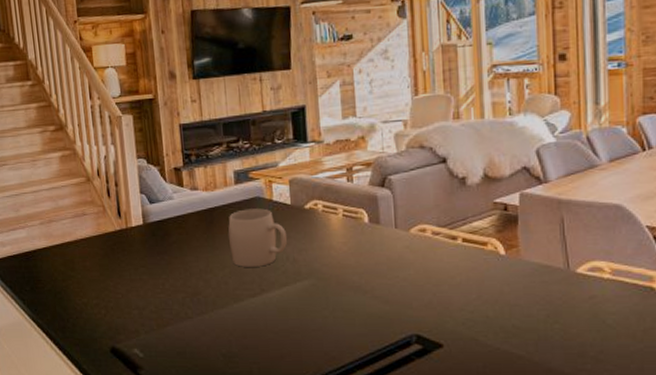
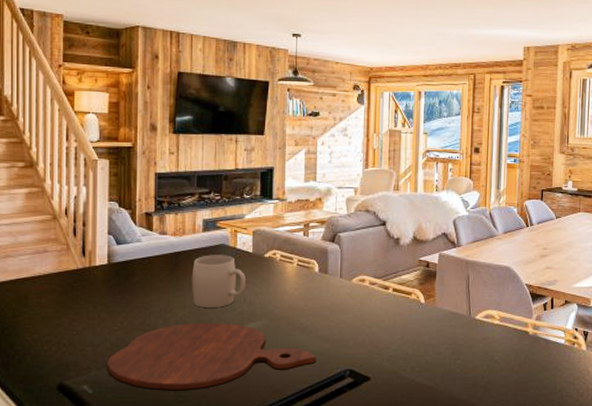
cutting board: none [154,283,376,356] -> present [107,322,317,391]

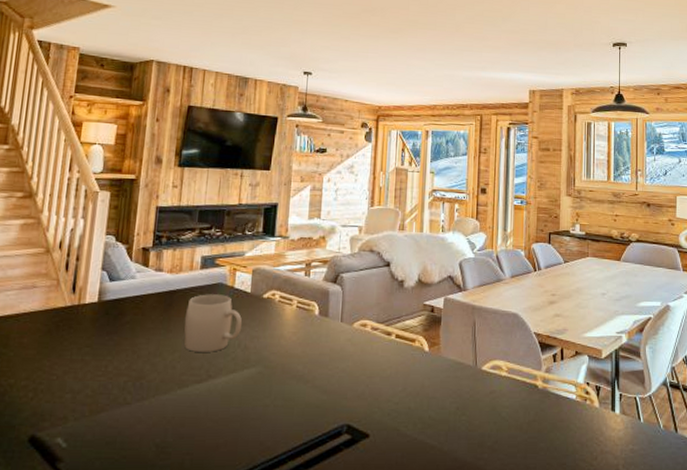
cutting board: present [107,322,317,391] -> none [85,368,313,446]

